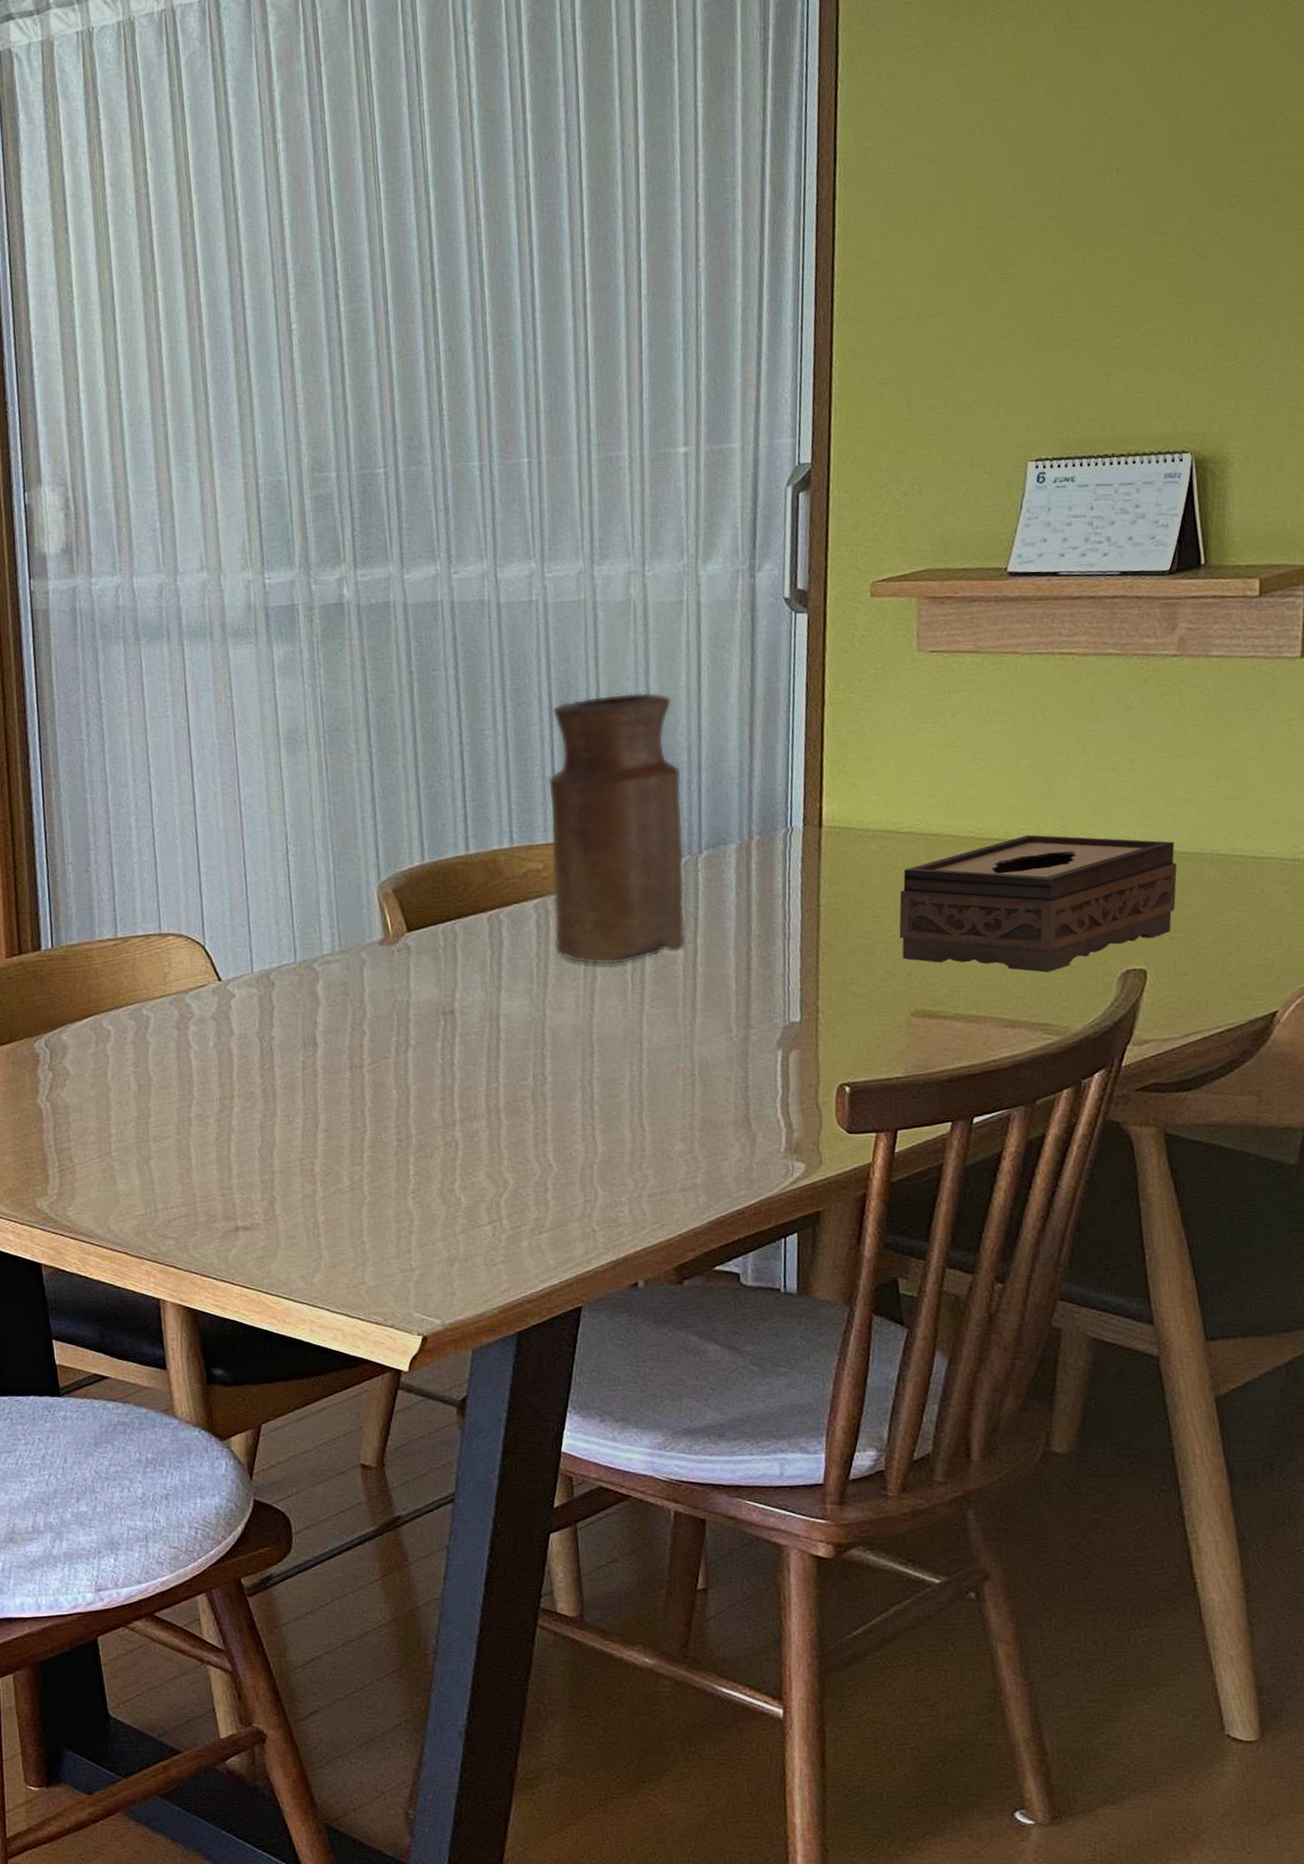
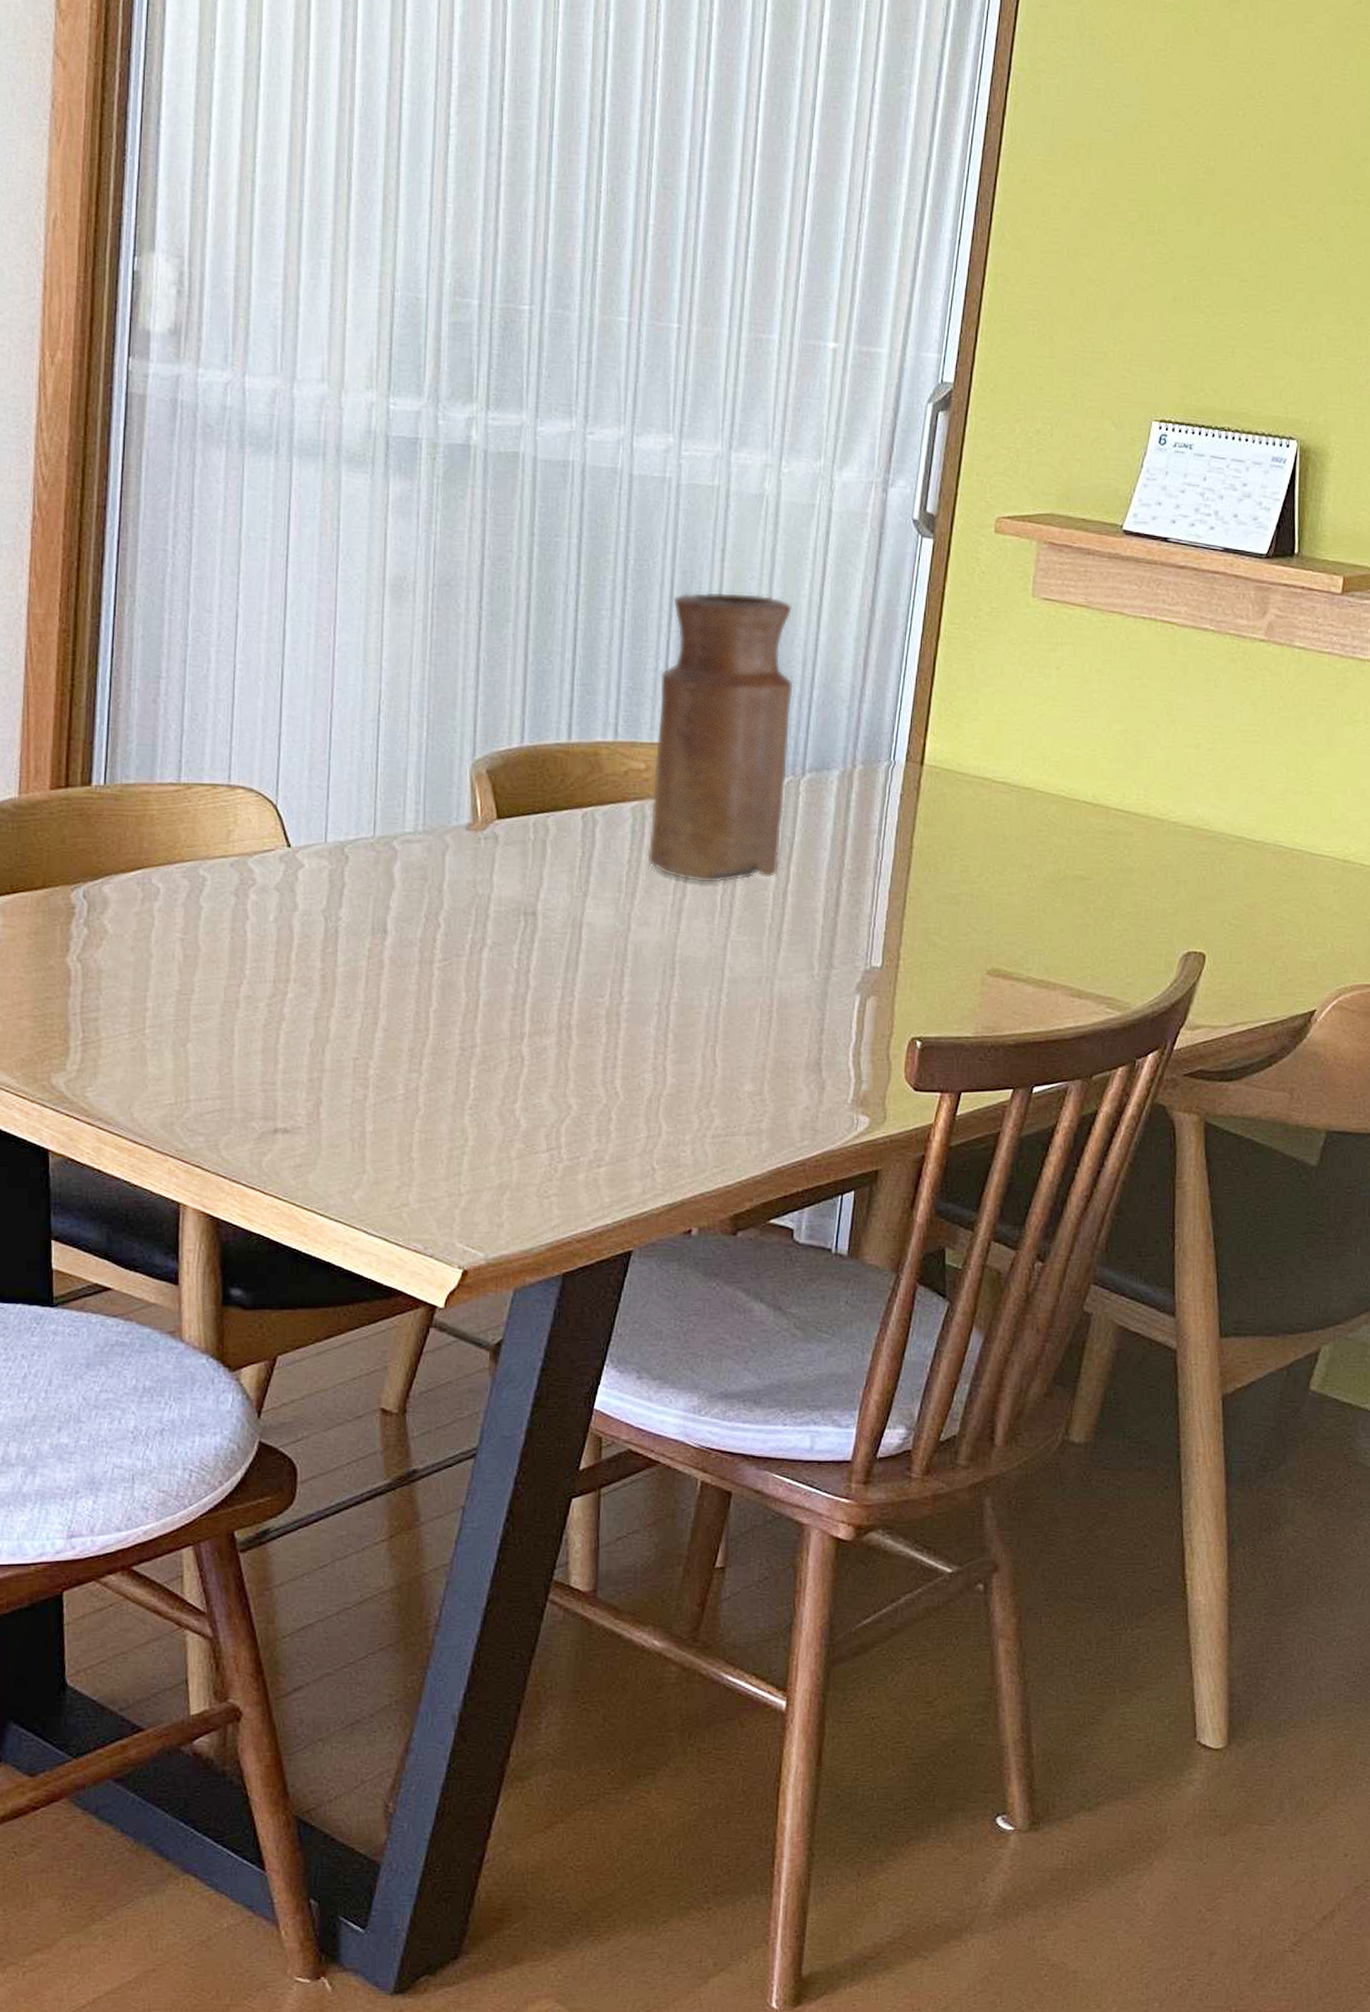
tissue box: present [899,834,1178,973] -> none [984,801,1244,945]

